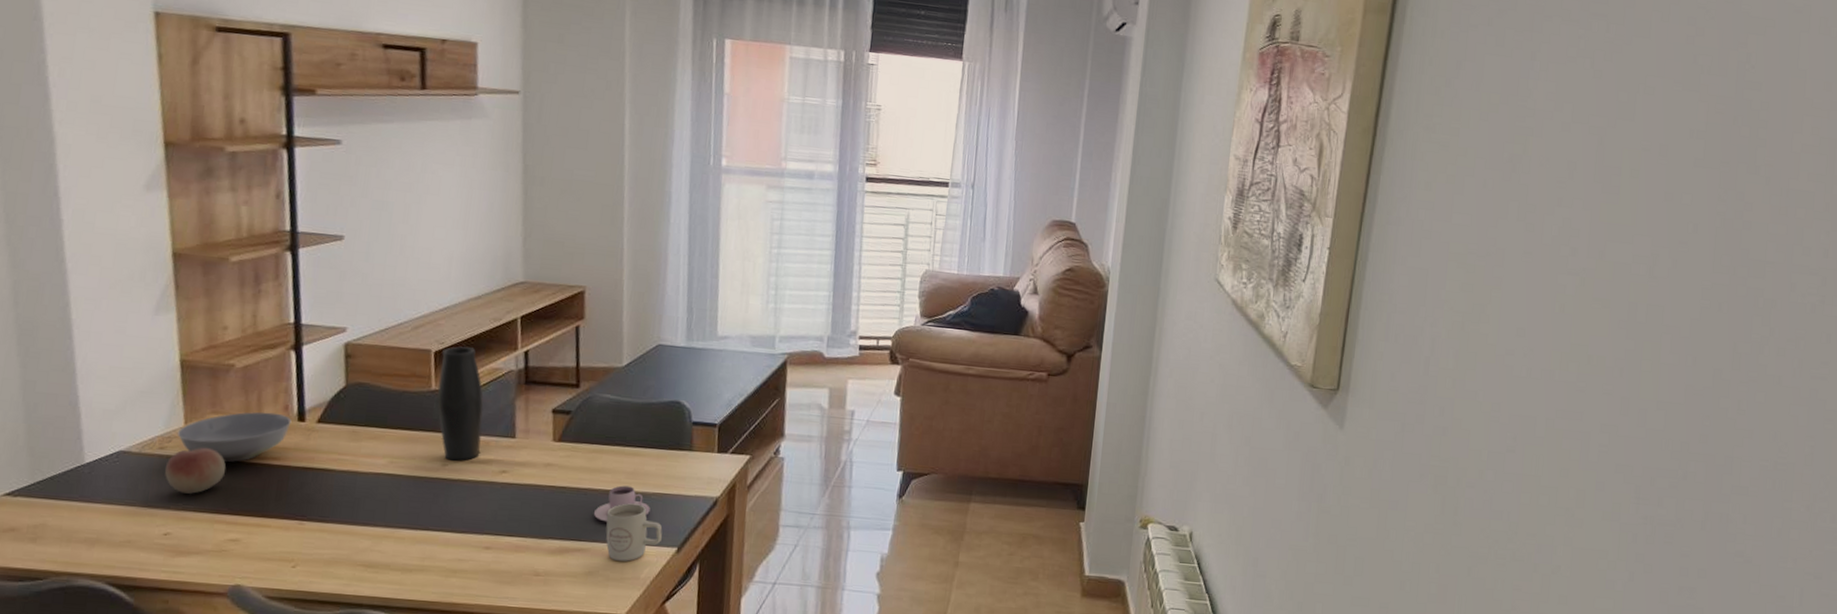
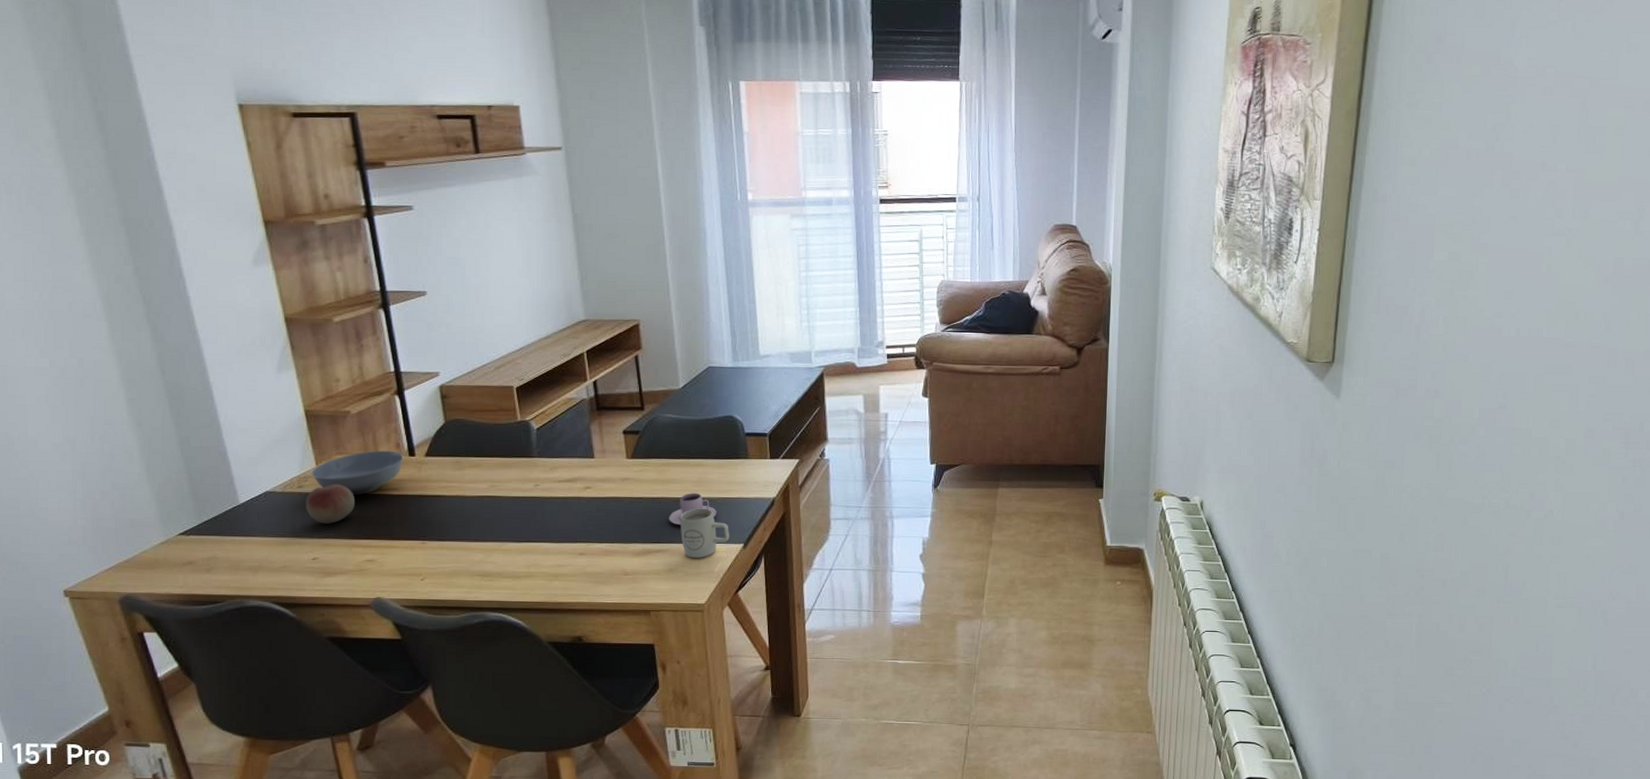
vase: present [437,346,484,461] -> none [523,380,566,481]

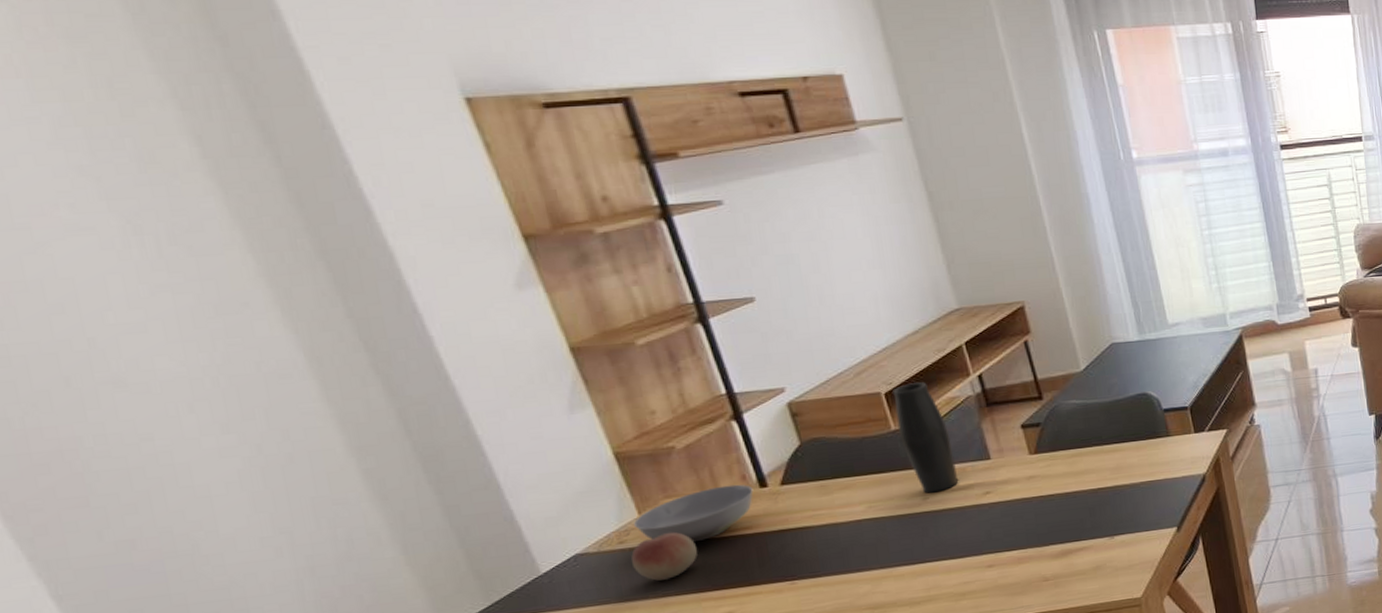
vase: none [523,380,566,481] -> present [892,382,959,494]
teacup: present [669,493,717,526] -> none [1088,480,1142,519]
mug: present [679,508,730,559] -> none [1100,495,1161,552]

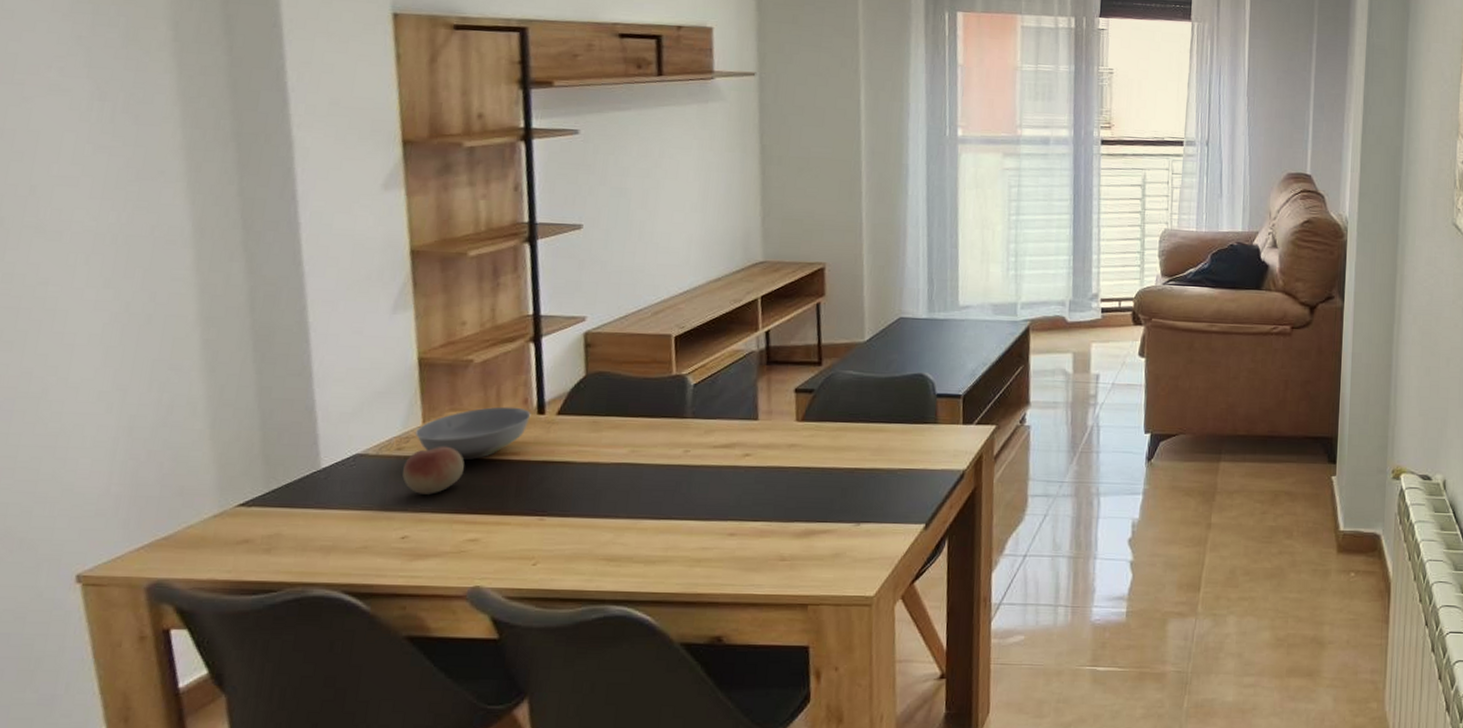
vase: present [892,382,959,494] -> none [678,329,725,447]

